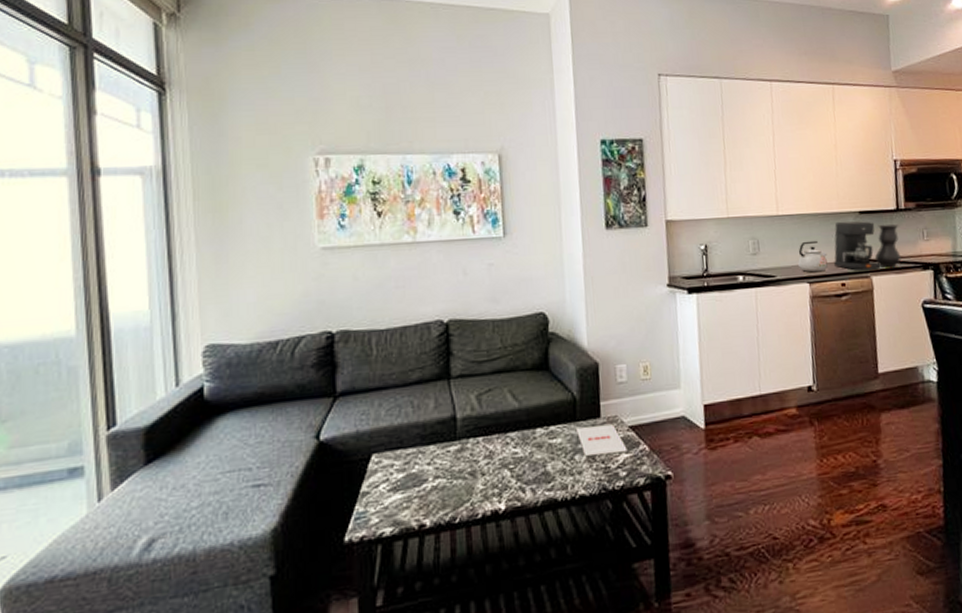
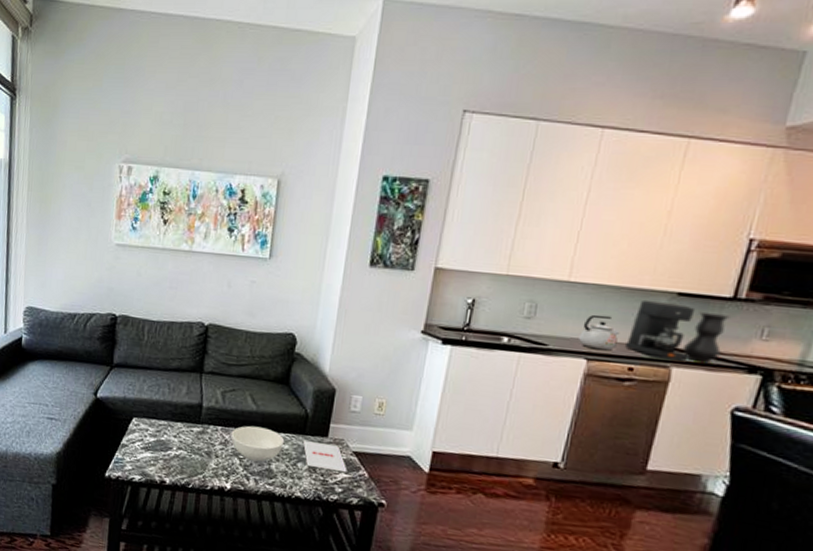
bowl: none [495,424,557,468] -> present [231,425,285,463]

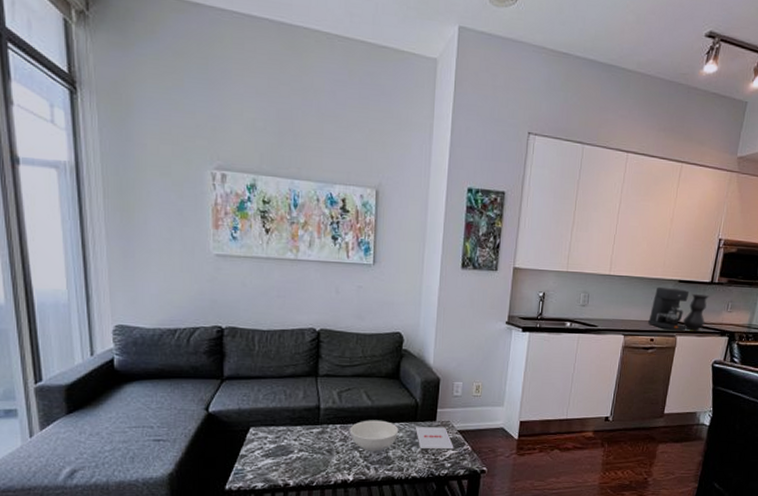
kettle: present [578,314,620,351] -> none [618,300,644,327]

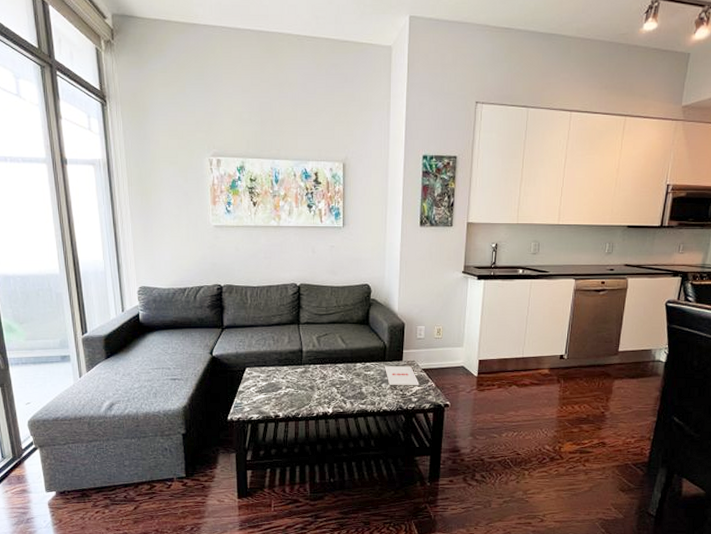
bowl: present [350,420,399,452] -> none [328,360,370,388]
coffee maker: present [648,286,690,331] -> none [598,233,639,273]
vase: present [682,293,711,331] -> none [633,237,661,273]

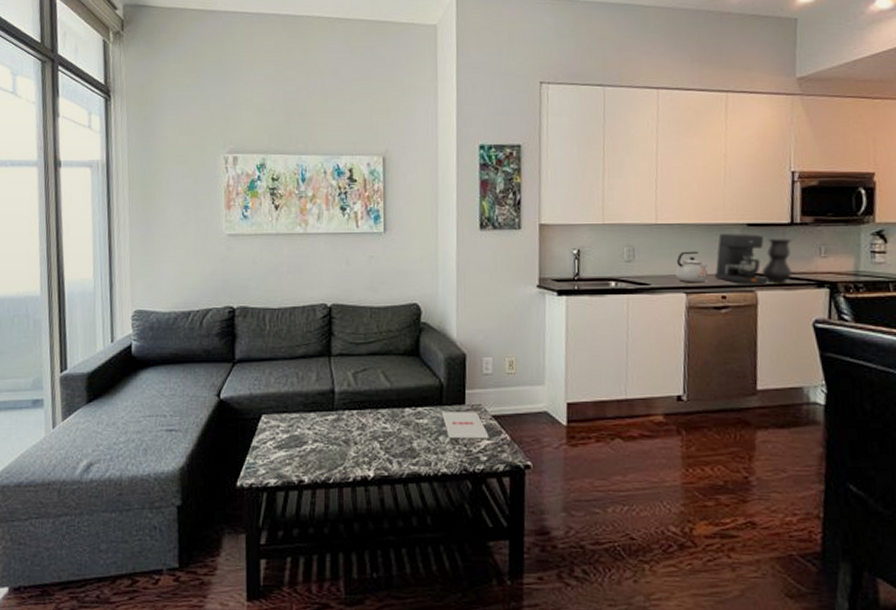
kettle: none [569,246,594,272] -> present [675,251,708,283]
coffee maker: none [598,233,639,273] -> present [715,233,767,284]
vase: none [633,237,661,273] -> present [761,238,794,284]

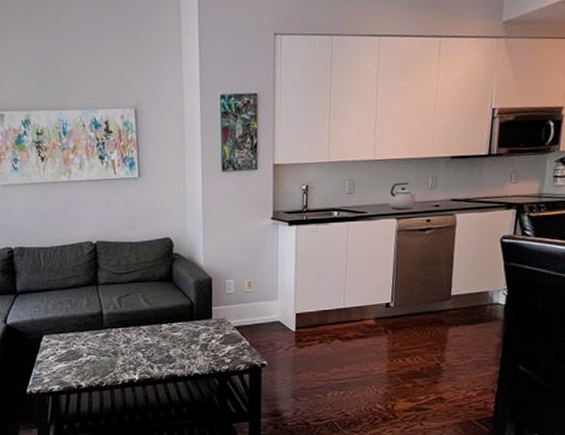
magazine: present [442,412,489,439] -> none [193,324,232,347]
coffee maker: present [715,233,767,284] -> none [422,165,465,209]
vase: present [761,238,794,284] -> none [461,167,490,207]

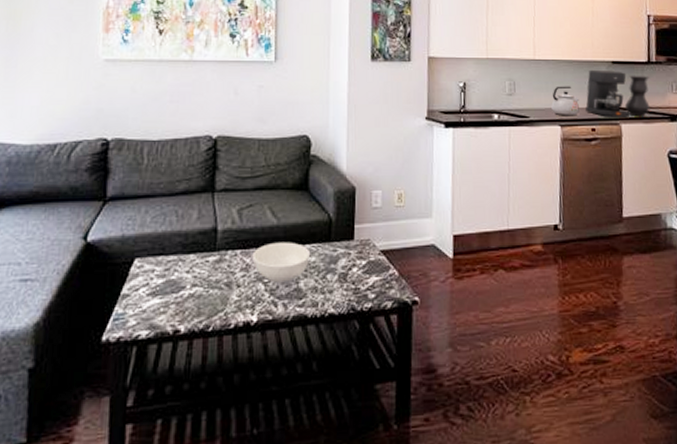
bowl: none [131,321,178,352] -> present [252,242,311,283]
coffee maker: none [422,165,465,209] -> present [585,69,629,117]
vase: none [461,167,490,207] -> present [624,75,651,117]

